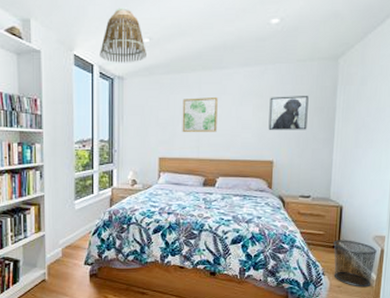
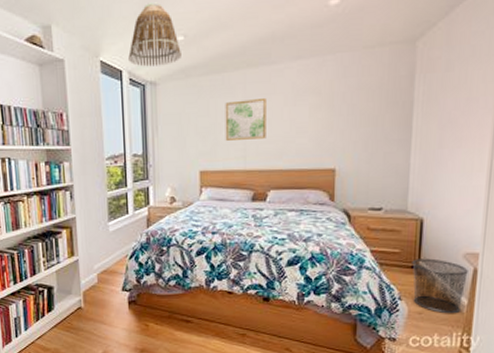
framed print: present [268,96,309,130] -> none [329,89,378,133]

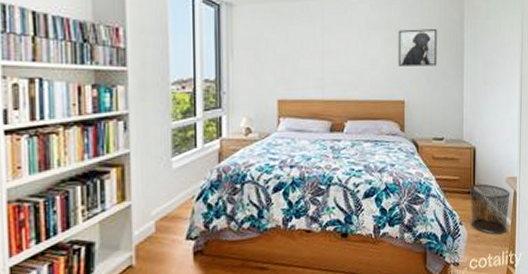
wall art: present [225,97,266,142] -> none [304,28,343,70]
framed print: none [329,89,378,133] -> present [398,29,437,66]

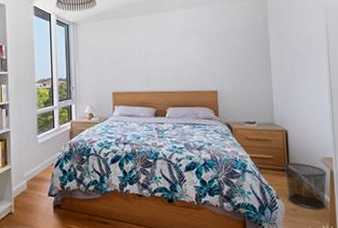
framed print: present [398,29,437,66] -> none [208,31,245,63]

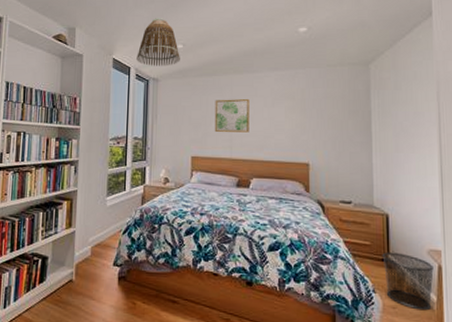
wall art: none [130,36,163,69] -> present [214,98,250,133]

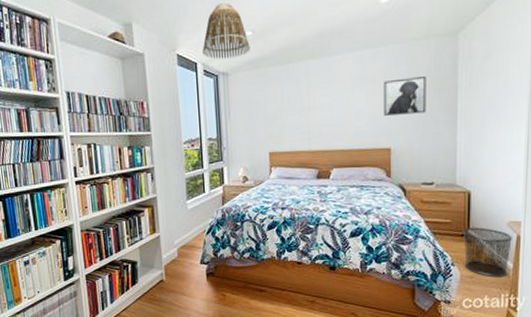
wall art: present [214,98,250,133] -> none [290,85,328,126]
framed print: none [302,99,342,133] -> present [383,77,426,116]

